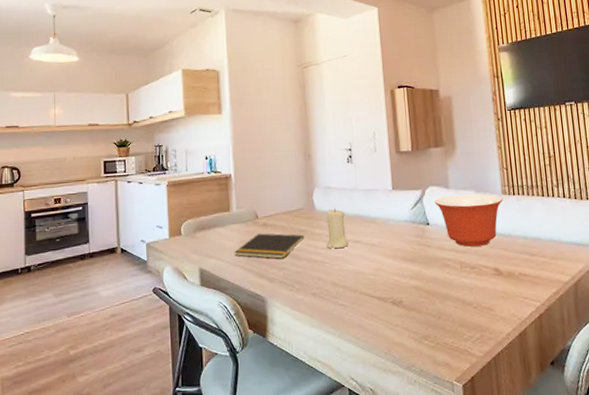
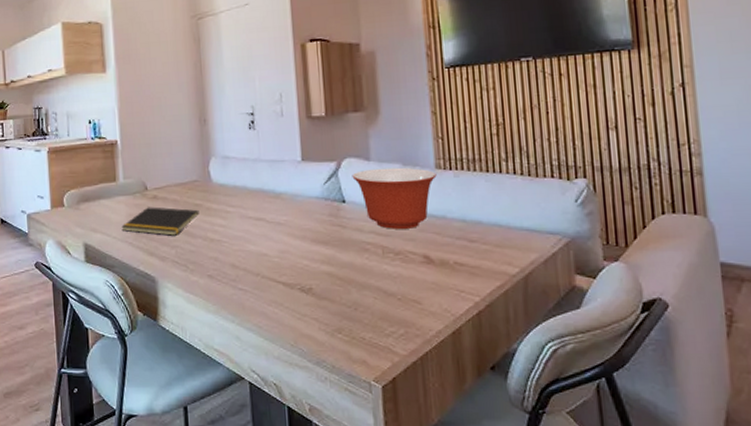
candle: present [326,208,349,249] -> none [224,180,250,227]

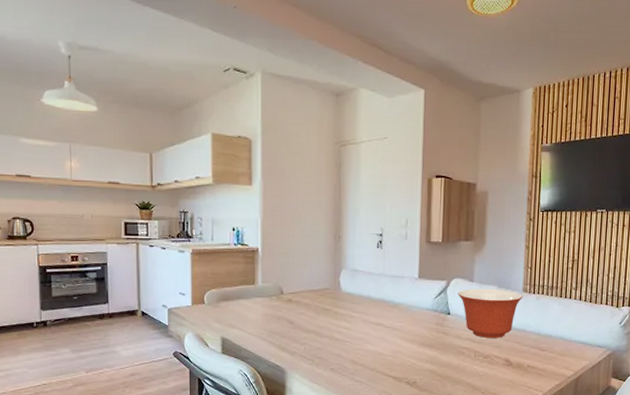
notepad: present [121,207,199,236] -> none [257,308,328,334]

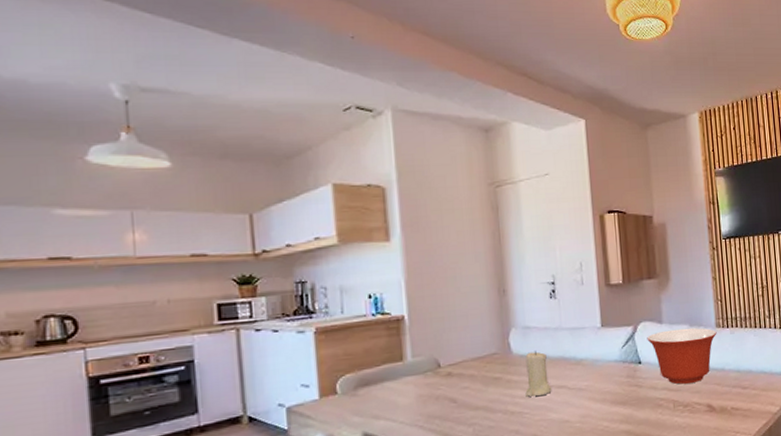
candle: none [349,290,371,330] -> present [525,350,552,397]

